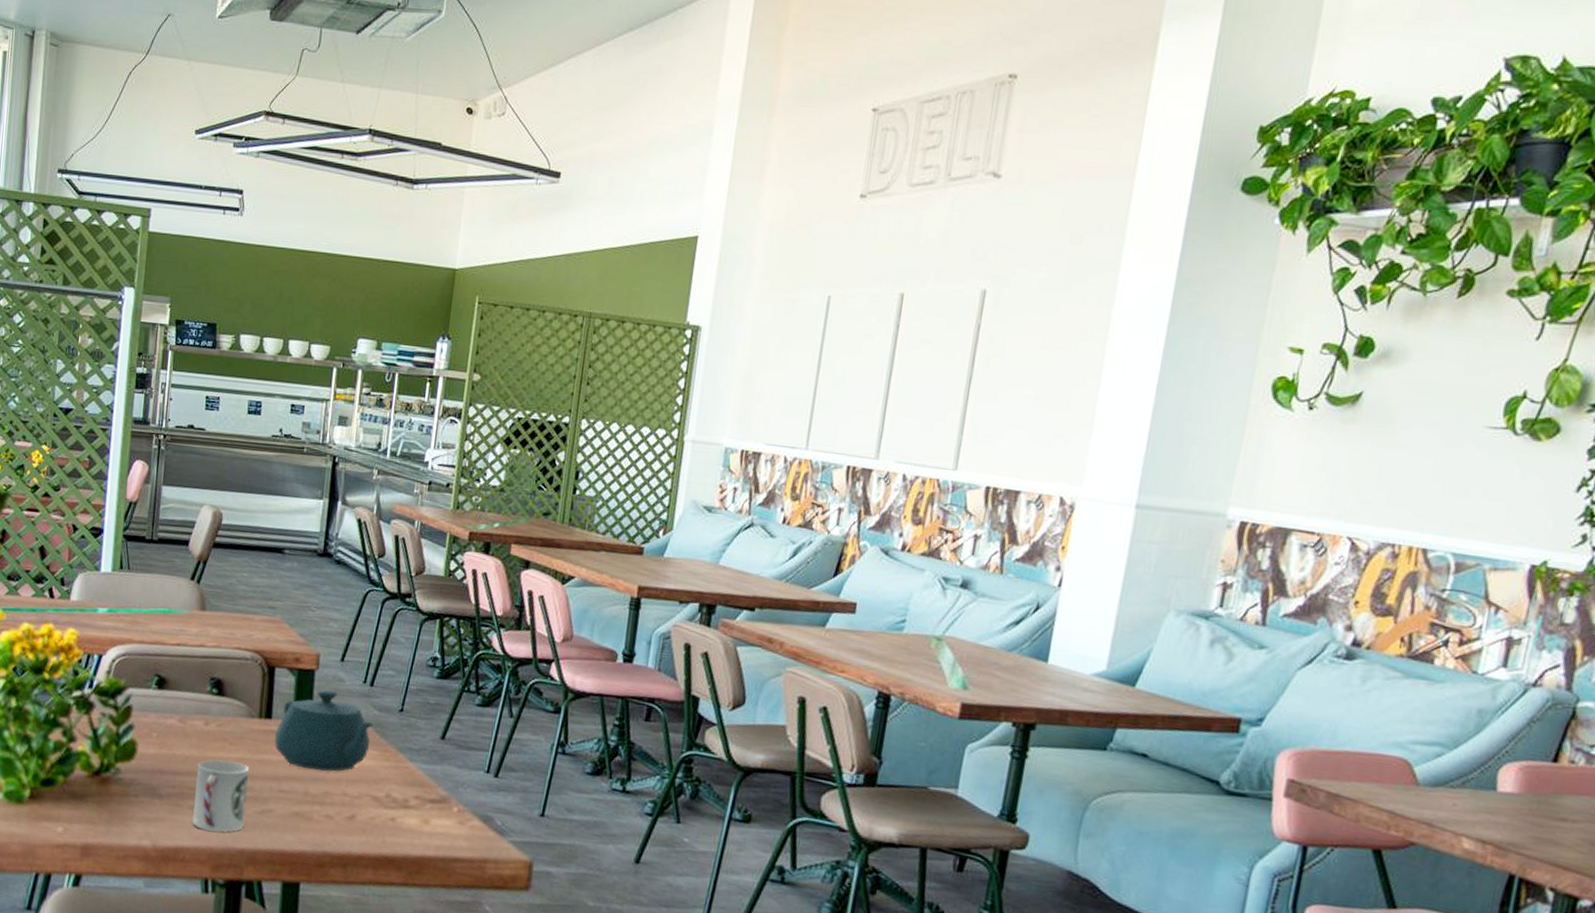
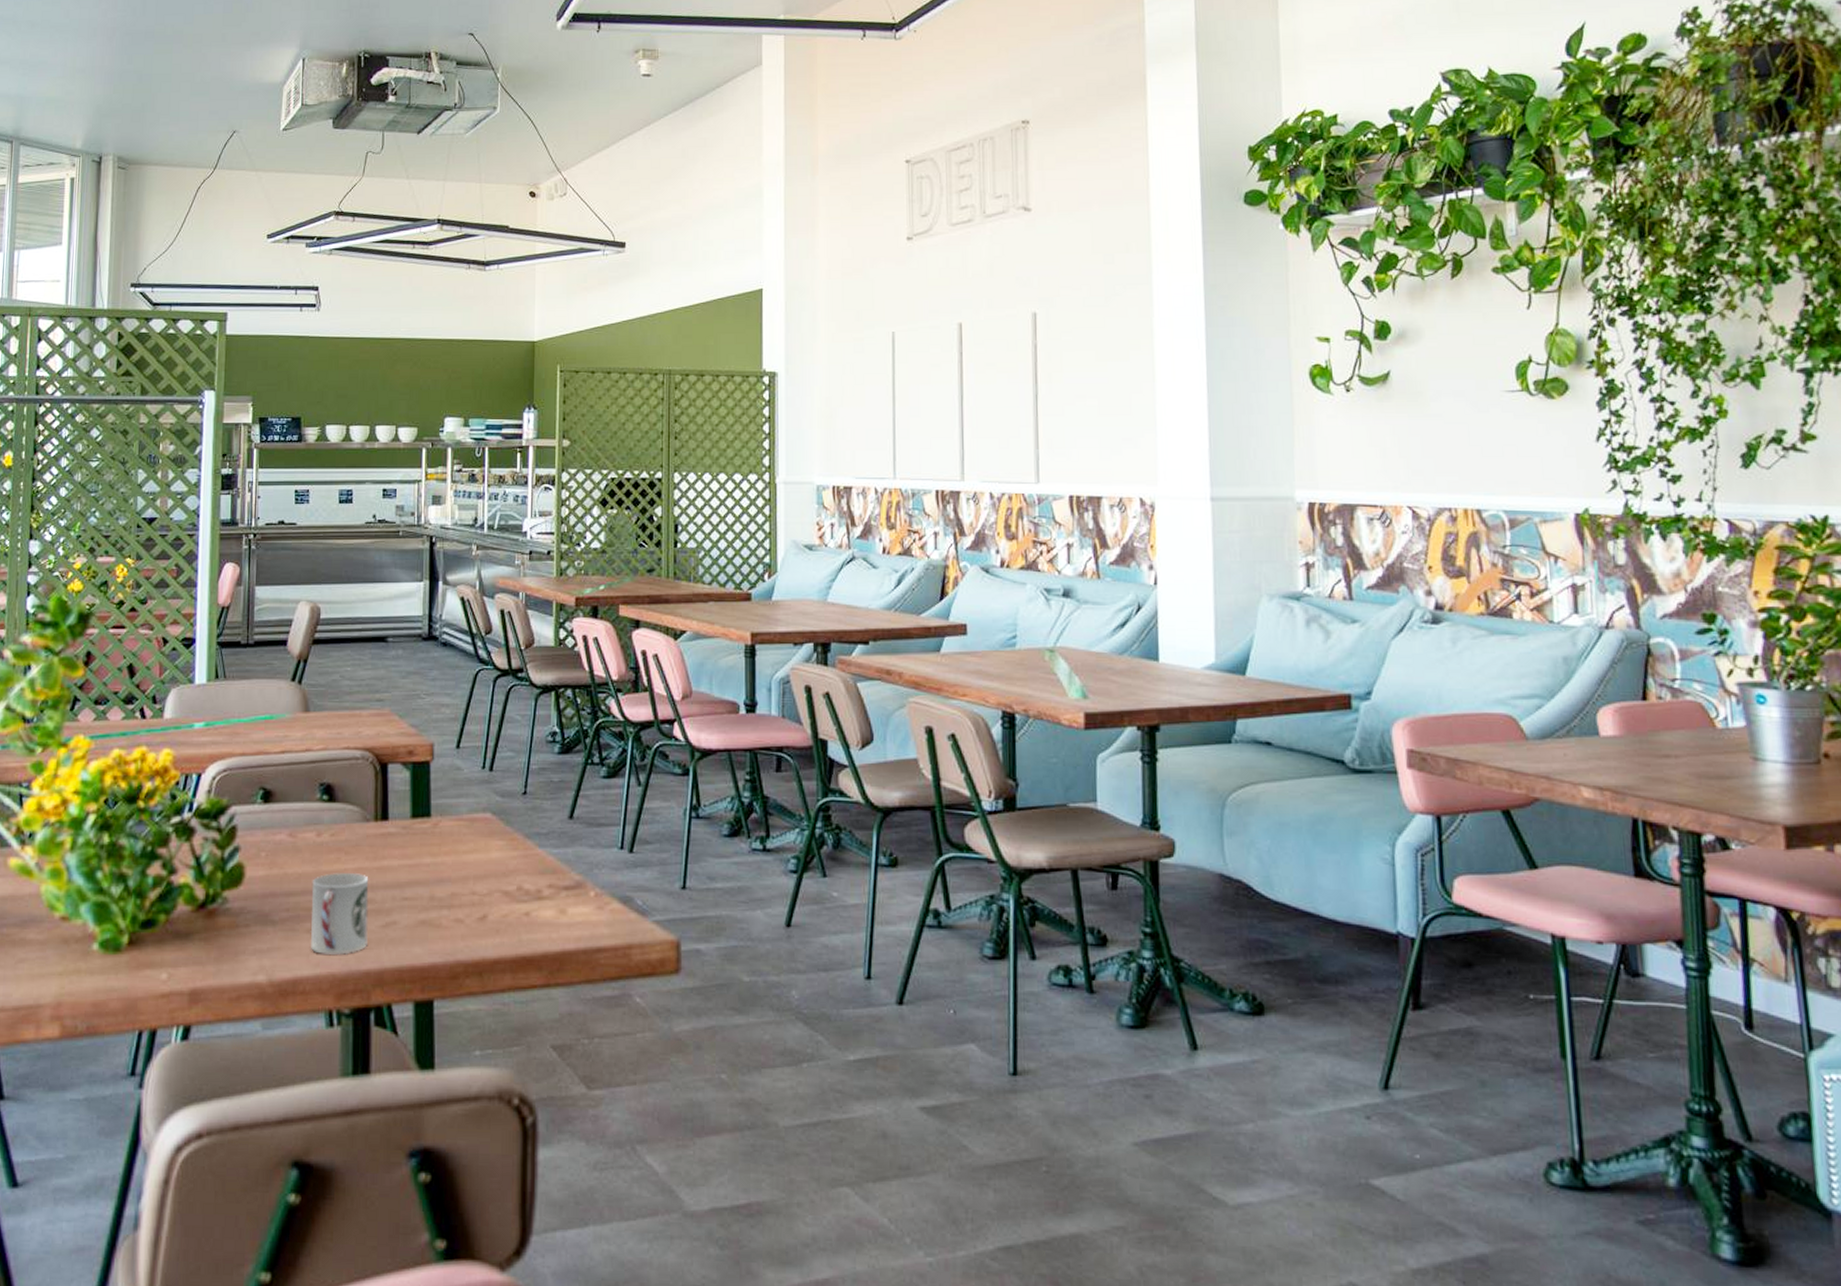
teapot: present [274,690,374,772] -> none [393,782,497,871]

